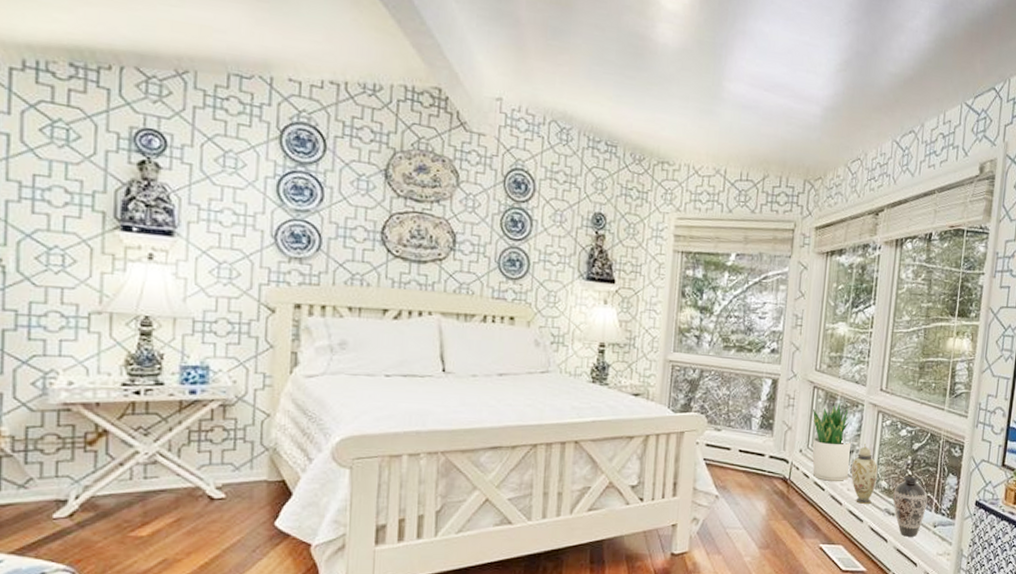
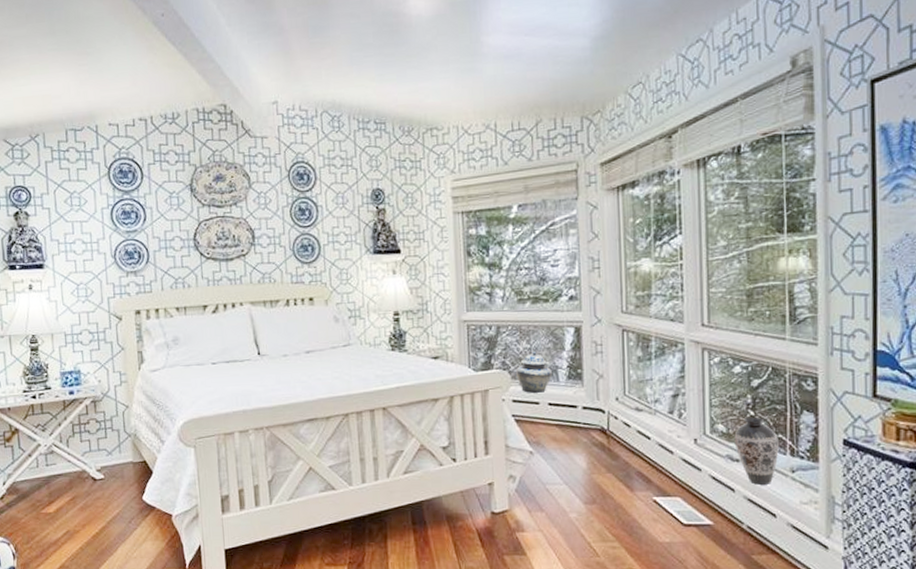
ginger jar: none [713,398,746,439] -> present [516,351,552,393]
planter: present [812,403,852,481] -> none [624,344,678,429]
ginger jar: present [851,443,878,504] -> none [679,384,712,451]

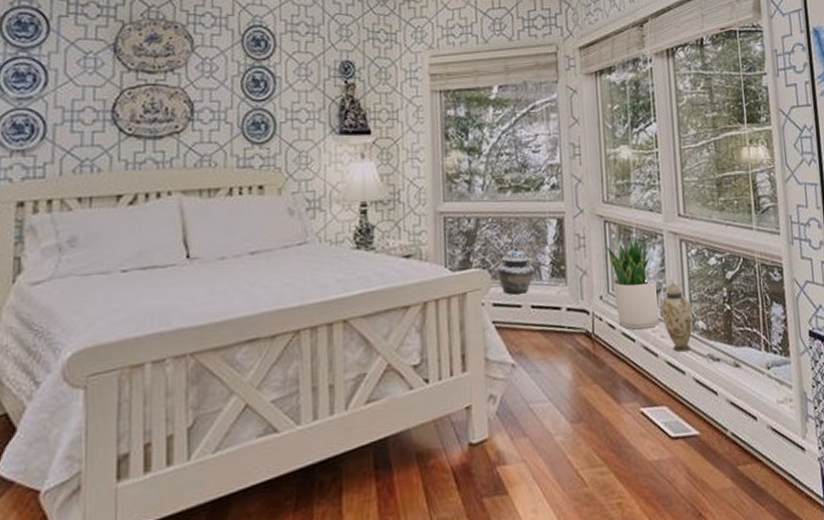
planter: none [624,344,678,429] -> present [606,236,661,330]
ginger jar: none [679,384,712,451] -> present [661,278,693,352]
decorative vase: present [734,418,779,485] -> none [713,312,755,385]

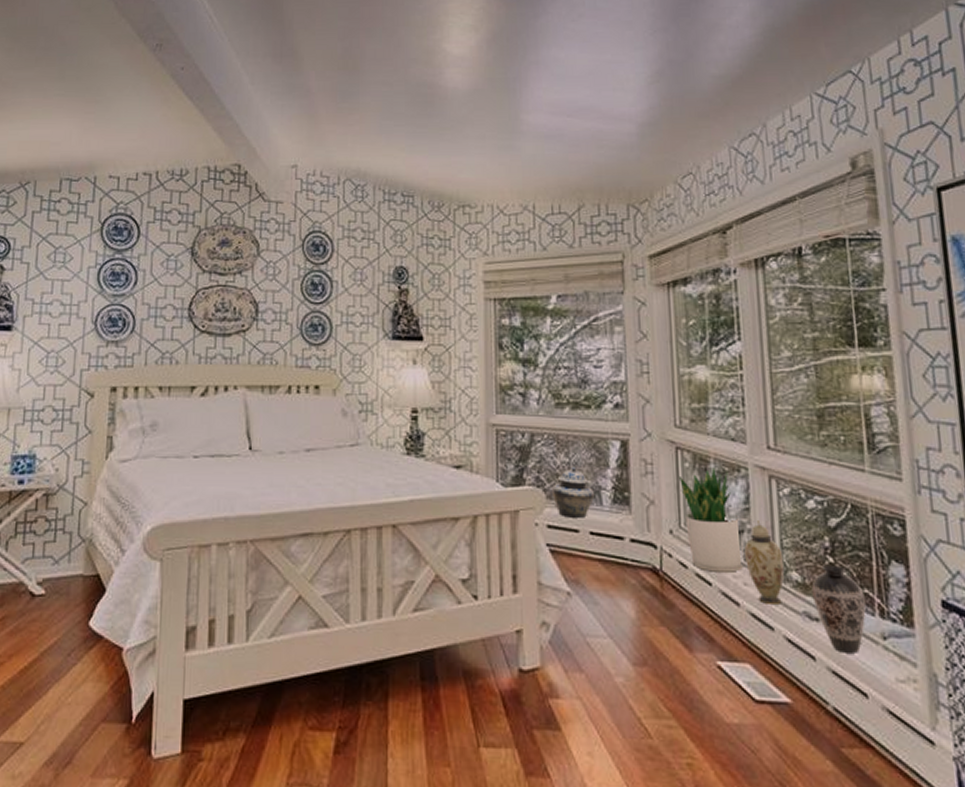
decorative vase: none [713,312,755,385] -> present [811,566,866,653]

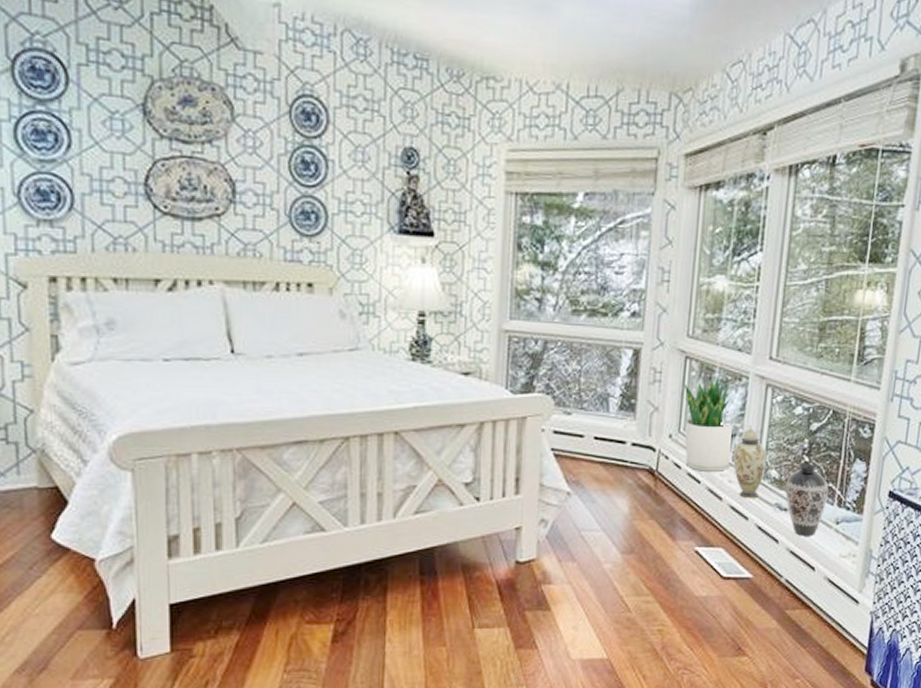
ginger jar: present [552,466,594,518] -> none [561,374,602,424]

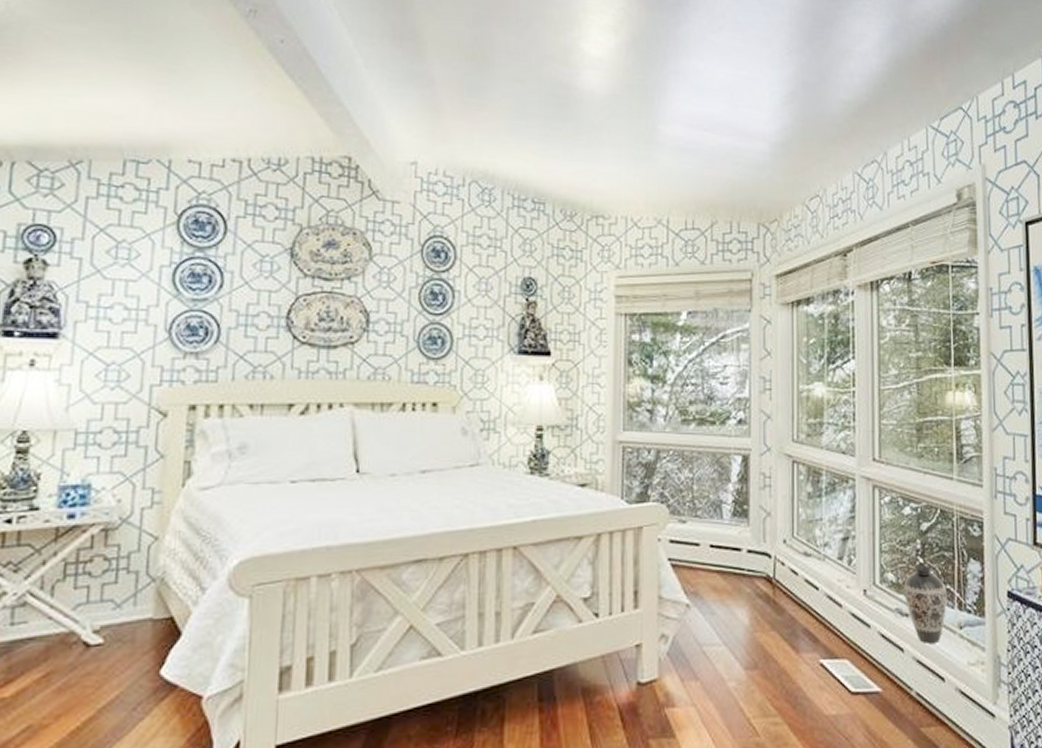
planter: present [683,376,734,471] -> none [793,479,848,577]
ginger jar: present [733,424,767,498] -> none [849,526,882,604]

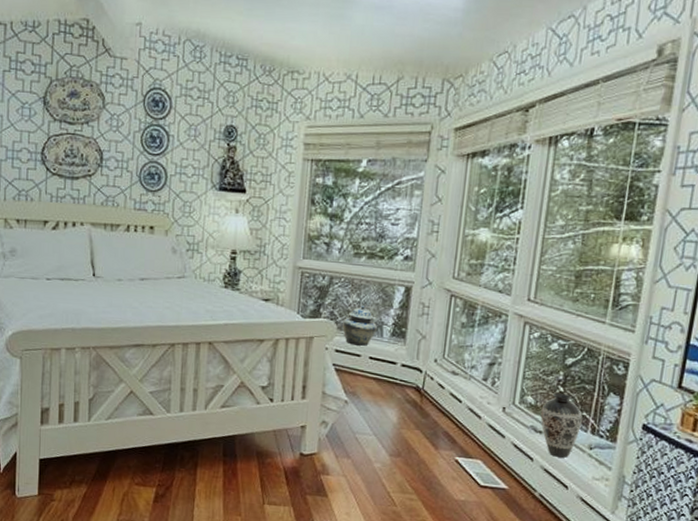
ginger jar: none [676,481,715,532] -> present [342,305,377,346]

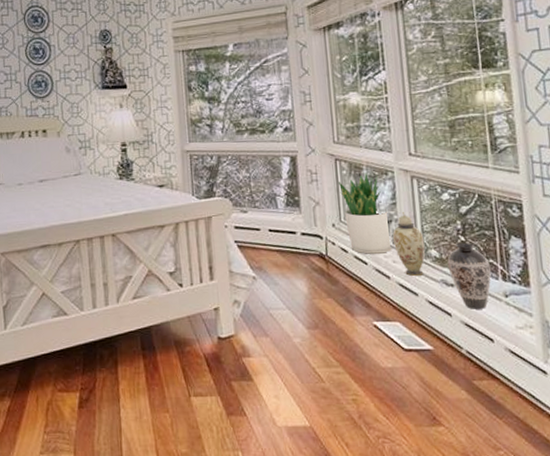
ginger jar: present [342,305,377,346] -> none [237,179,271,220]
planter: none [448,313,493,394] -> present [337,173,393,254]
ginger jar: none [492,355,524,419] -> present [393,211,426,276]

